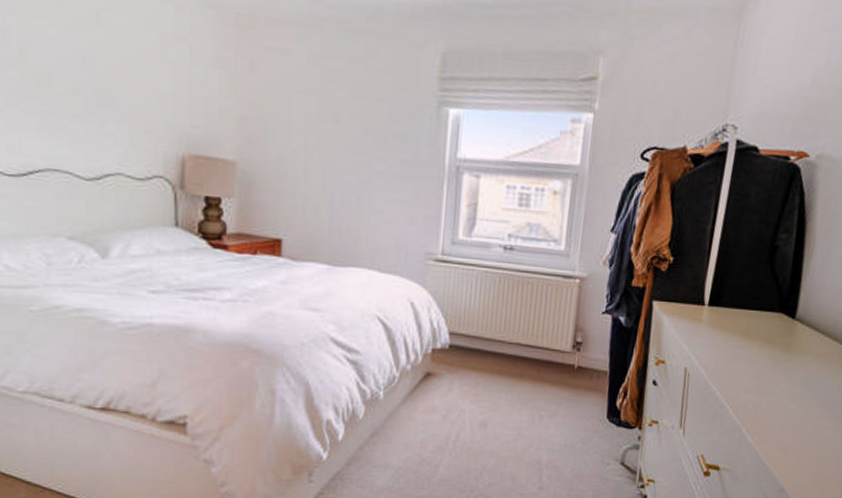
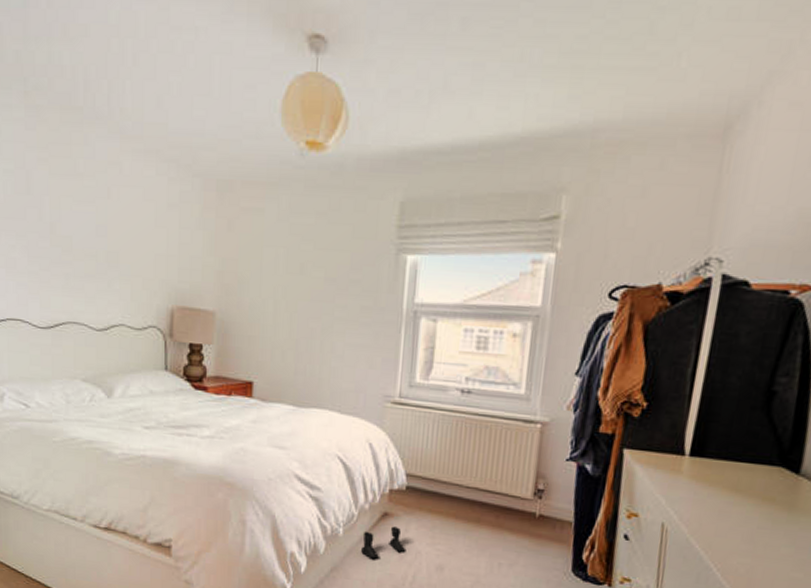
boots: none [403,386,450,422] -> present [361,526,406,560]

